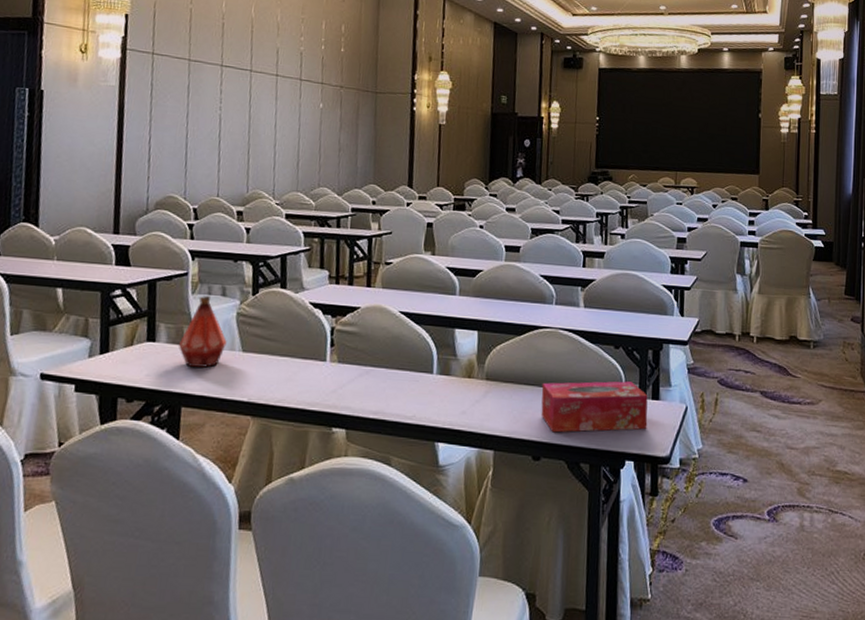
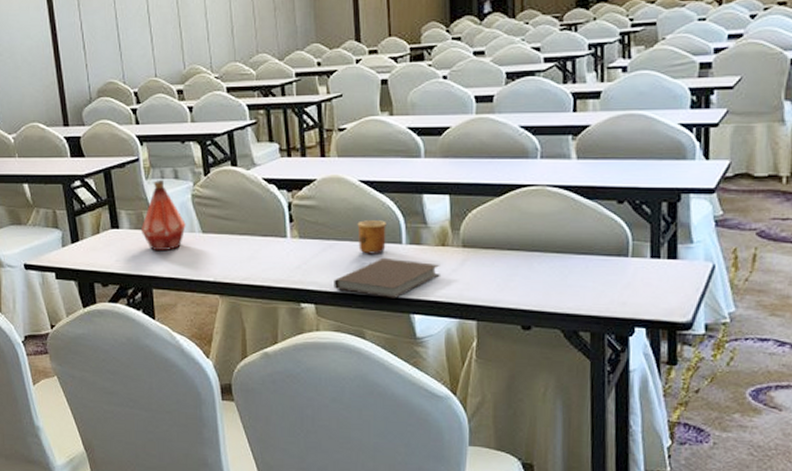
notebook: none [366,386,465,426] -> present [334,257,440,298]
cup: none [393,349,421,383] -> present [357,220,386,254]
tissue box: present [541,381,648,433] -> none [528,240,663,300]

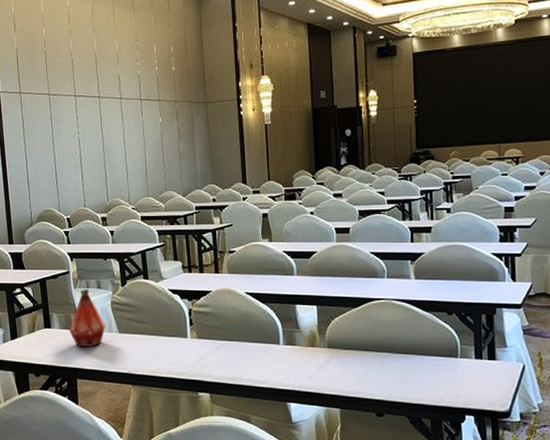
notebook: present [334,257,440,298] -> none [225,355,310,389]
cup: present [357,220,386,254] -> none [244,325,267,353]

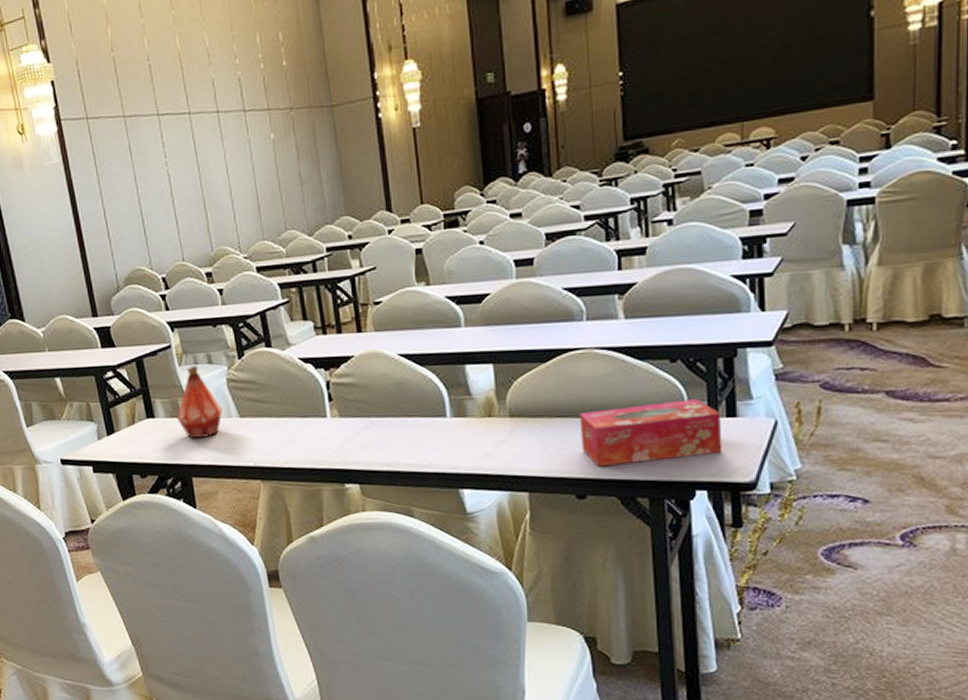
tissue box: none [380,344,485,392] -> present [579,399,722,467]

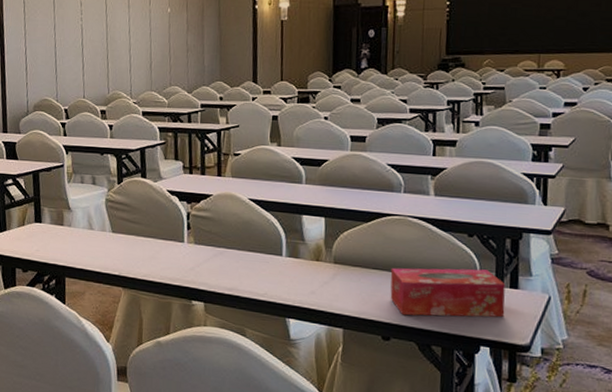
bottle: present [176,365,223,439] -> none [59,184,99,245]

